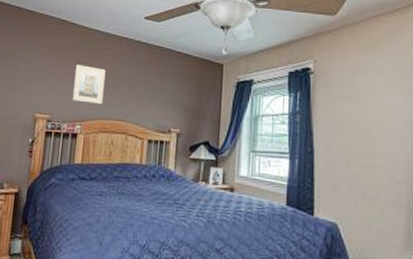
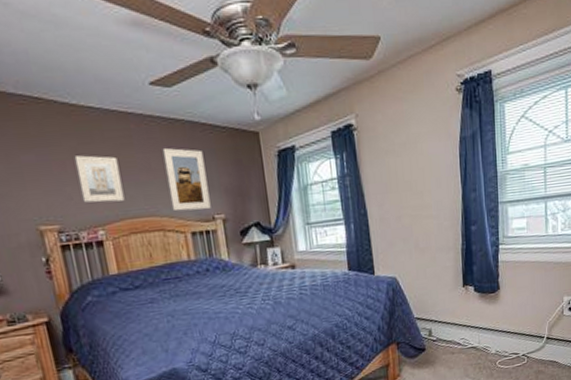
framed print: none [137,67,173,123] -> present [162,147,211,212]

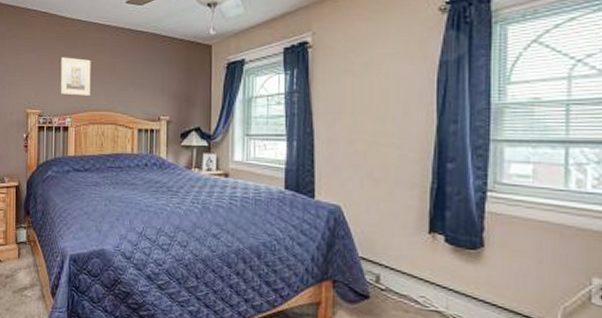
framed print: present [162,147,211,212] -> none [126,54,159,111]

